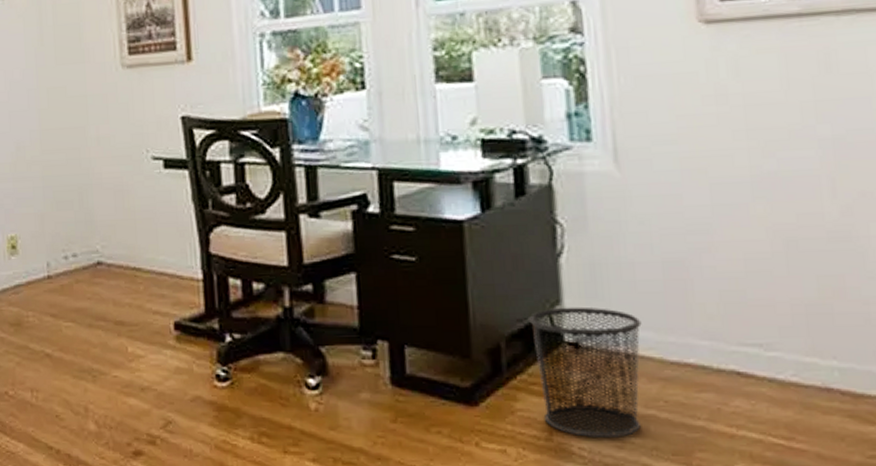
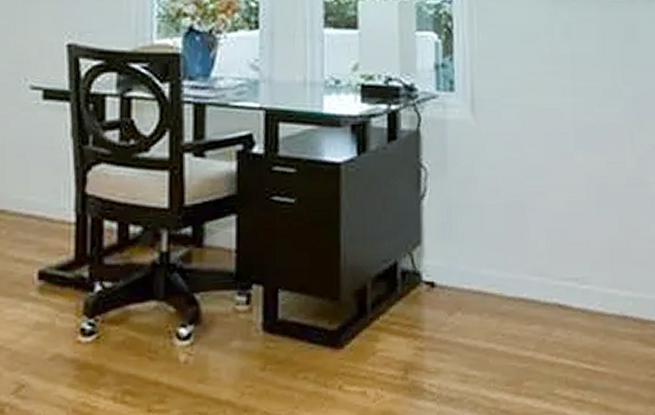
waste bin: present [529,307,642,439] -> none [393,247,487,374]

